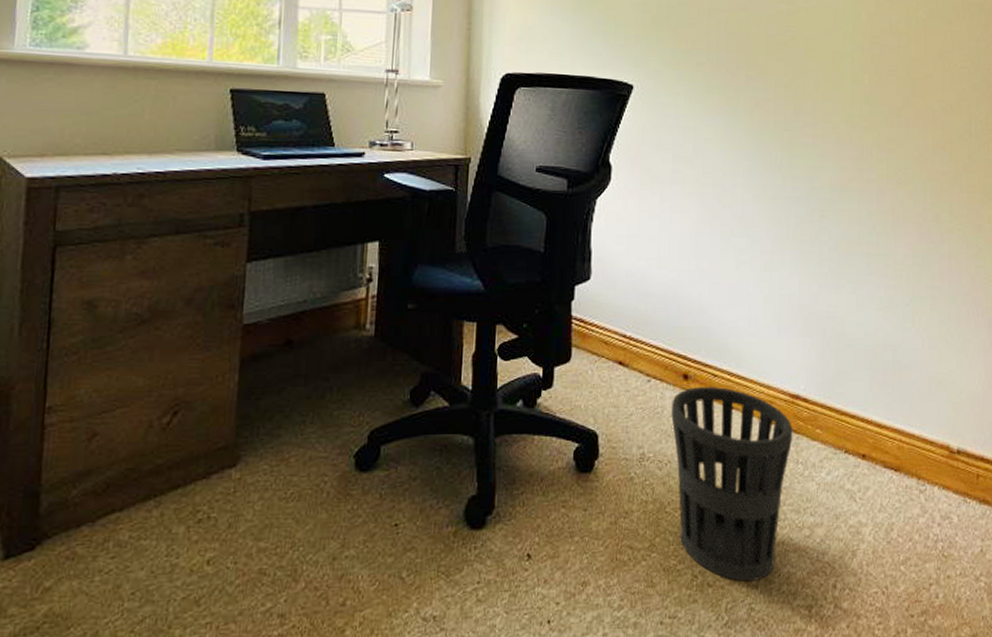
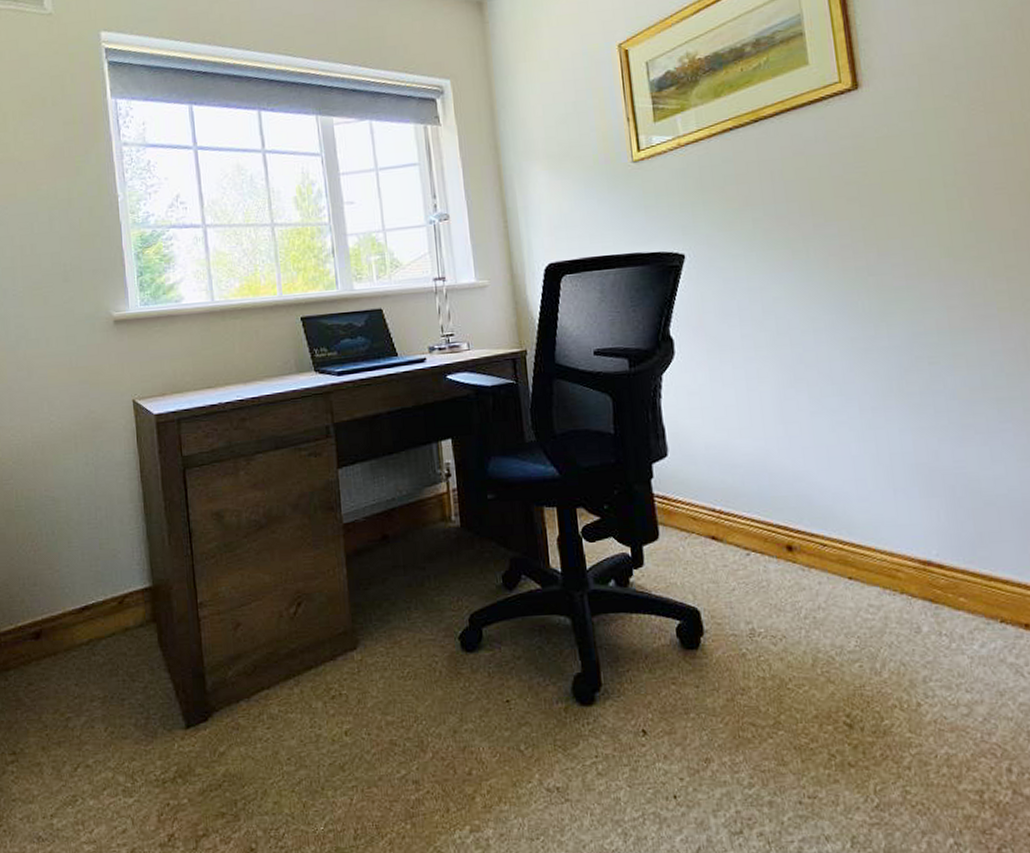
wastebasket: present [671,386,792,582] -> none [777,556,931,762]

